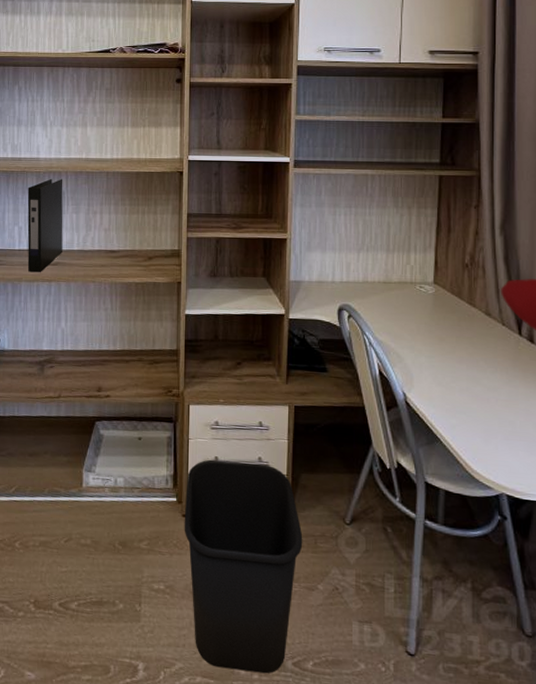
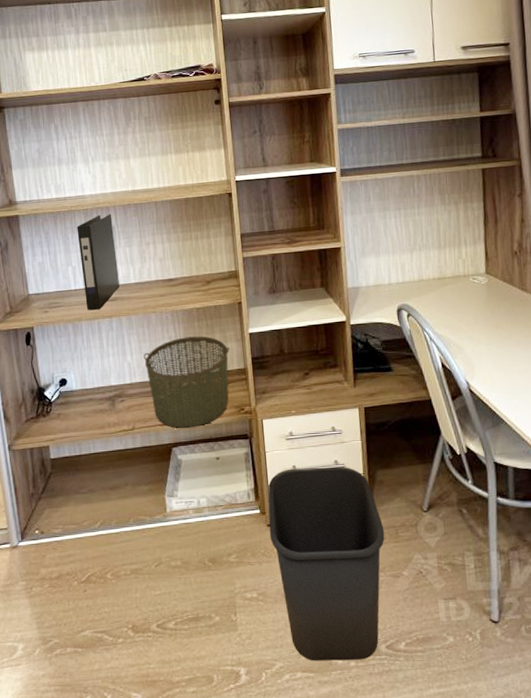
basket: none [78,310,164,404] -> present [144,336,230,429]

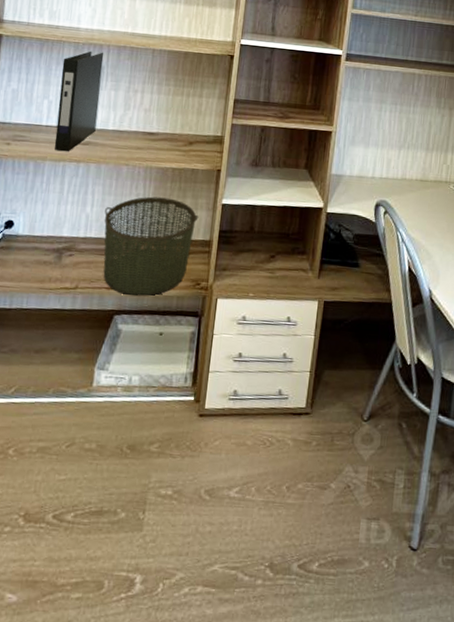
waste bin: present [267,466,385,661] -> none [199,356,320,578]

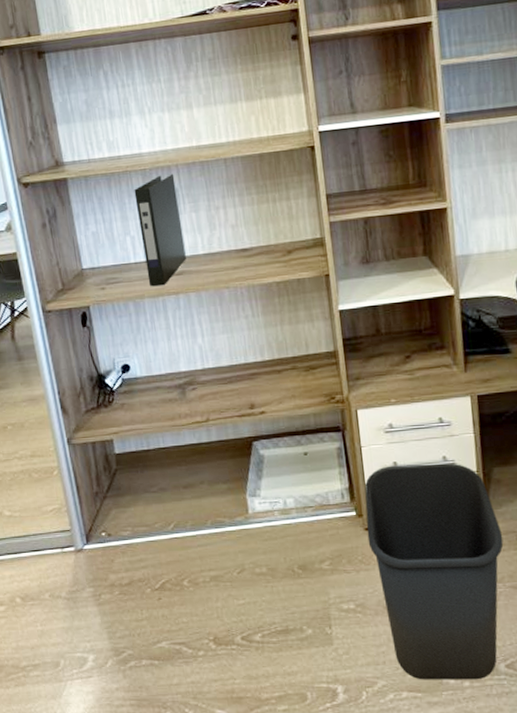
basket: present [103,196,199,297] -> none [216,314,317,421]
waste bin: none [199,356,320,578] -> present [364,463,504,680]

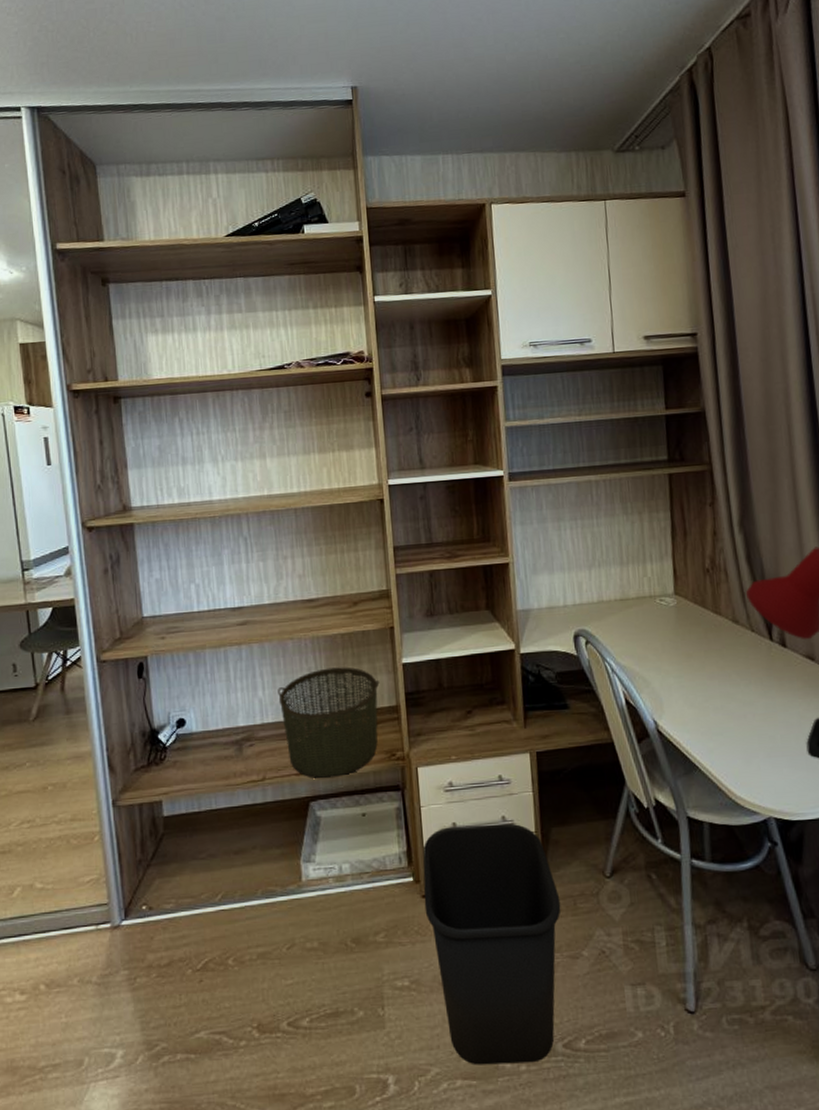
binder: present [134,173,186,287] -> none [202,522,251,637]
basket: none [216,314,317,421] -> present [278,667,380,779]

